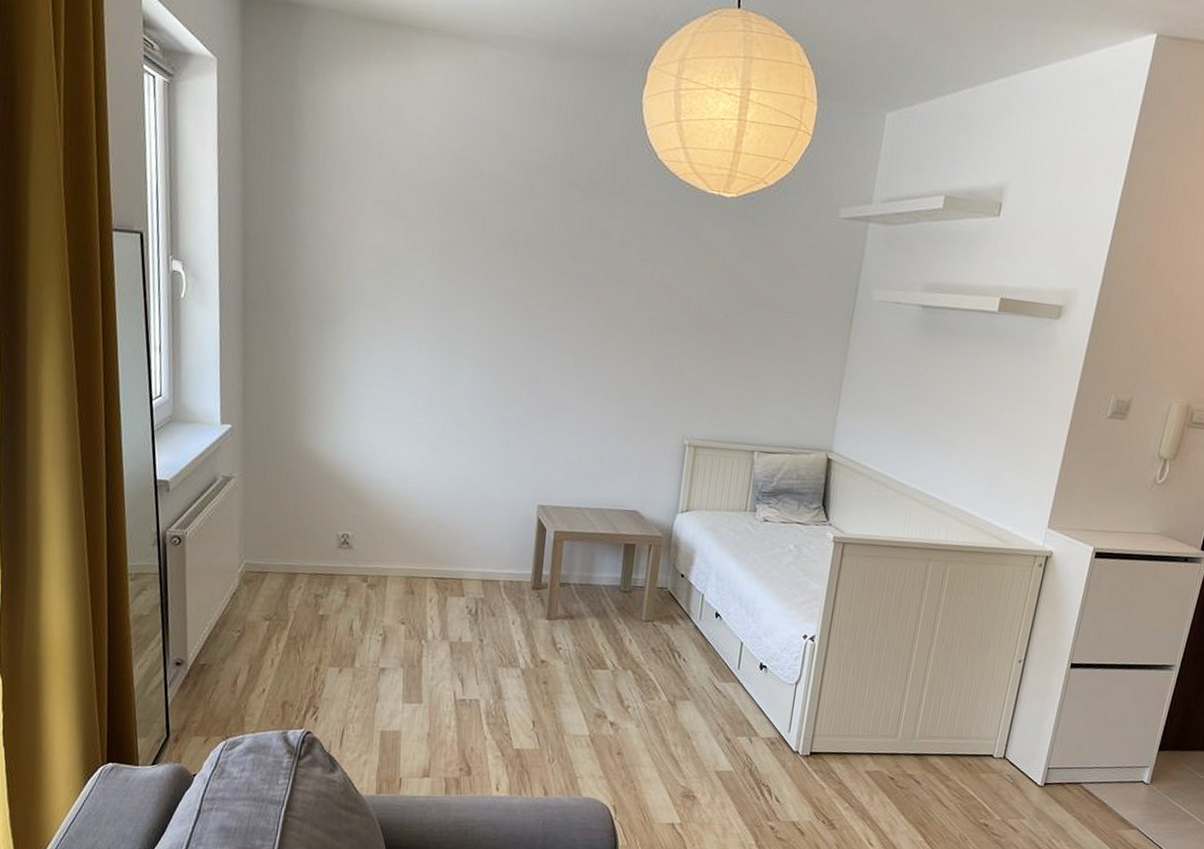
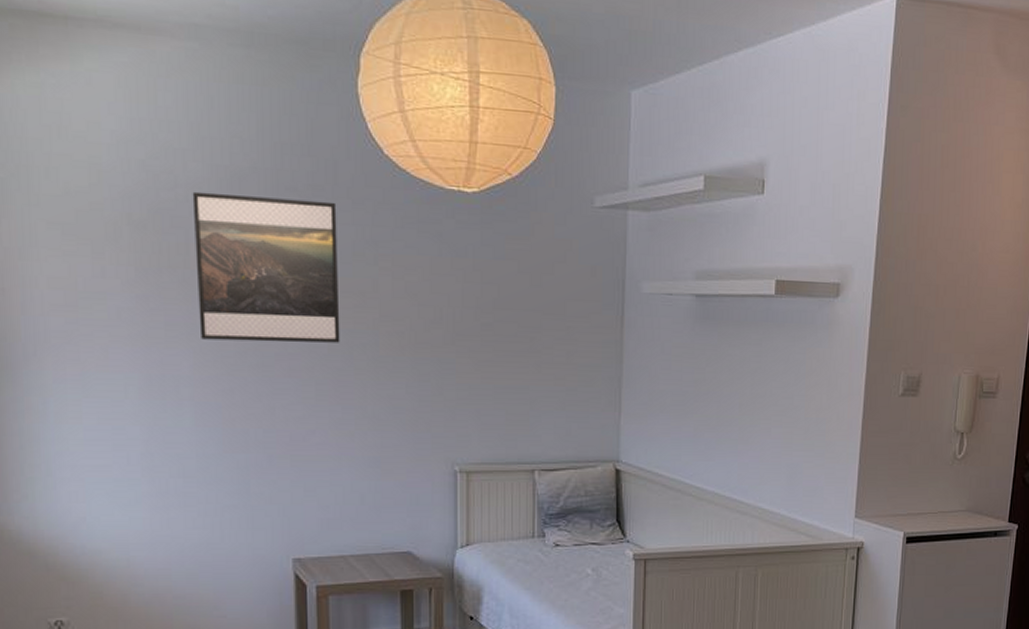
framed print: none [485,181,612,322] -> present [192,191,340,343]

